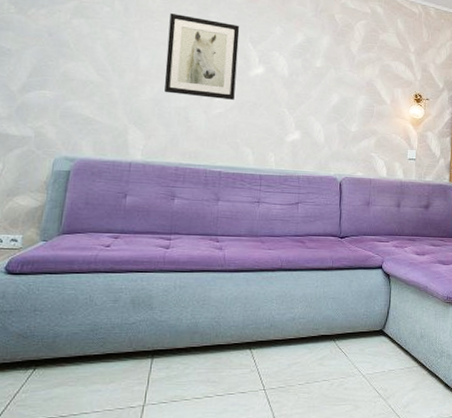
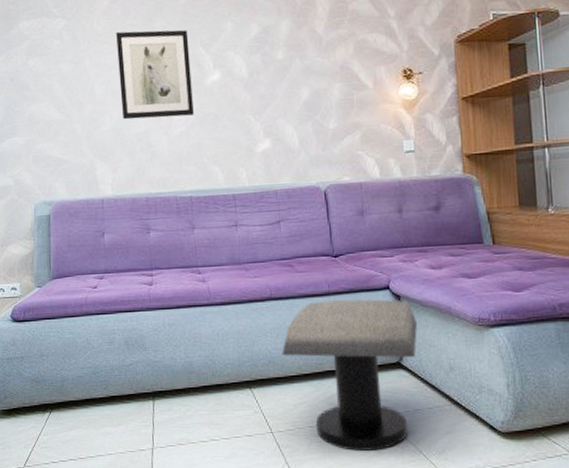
stool: none [283,275,401,406] -> present [281,299,418,451]

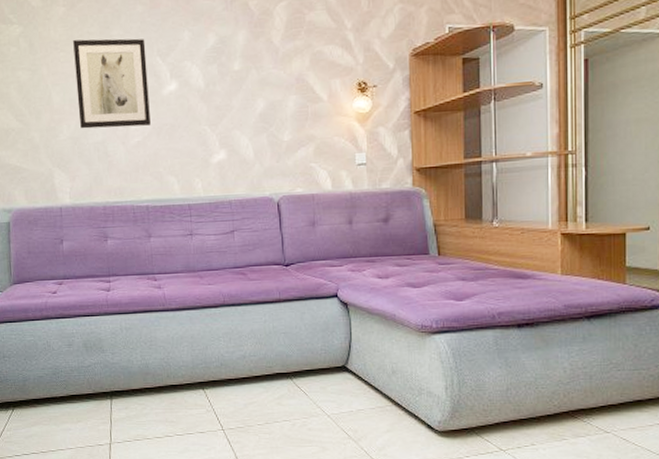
stool: present [281,299,418,451] -> none [233,306,364,447]

